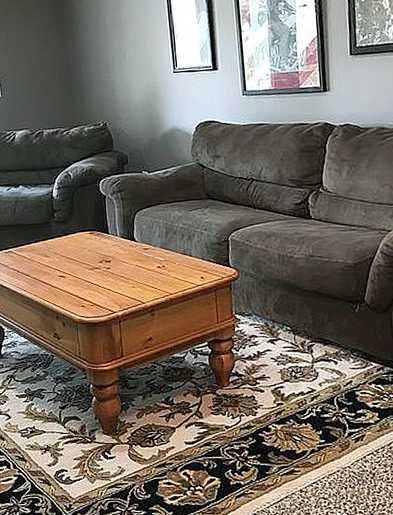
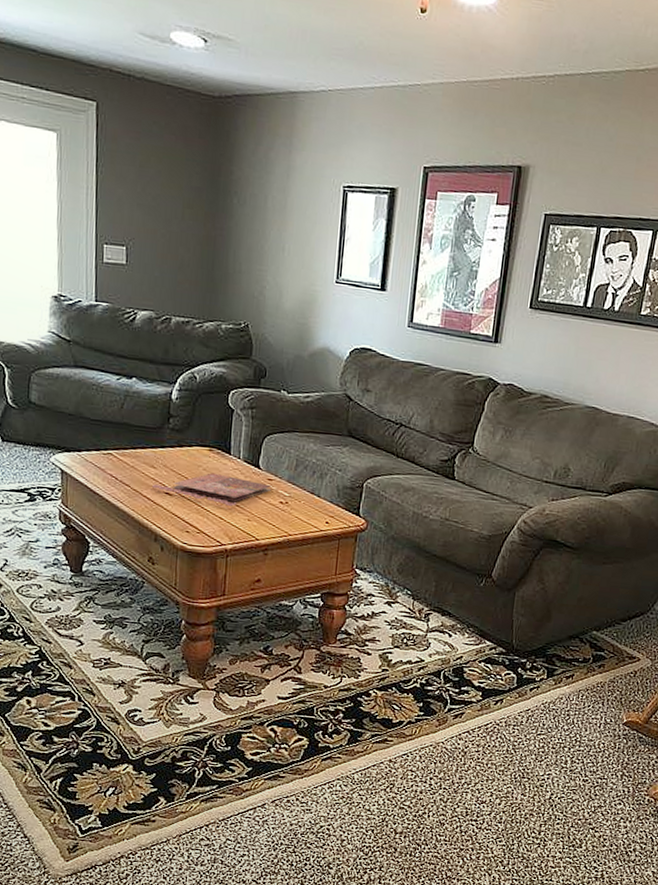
cover: none [47,252,148,278] -> present [151,473,272,506]

